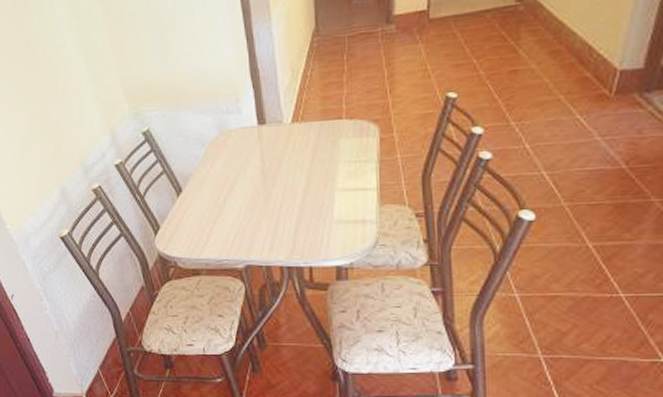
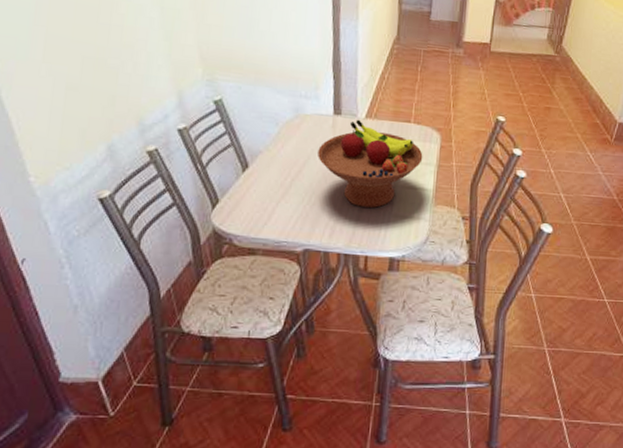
fruit bowl: none [247,125,361,217] -> present [318,119,423,208]

